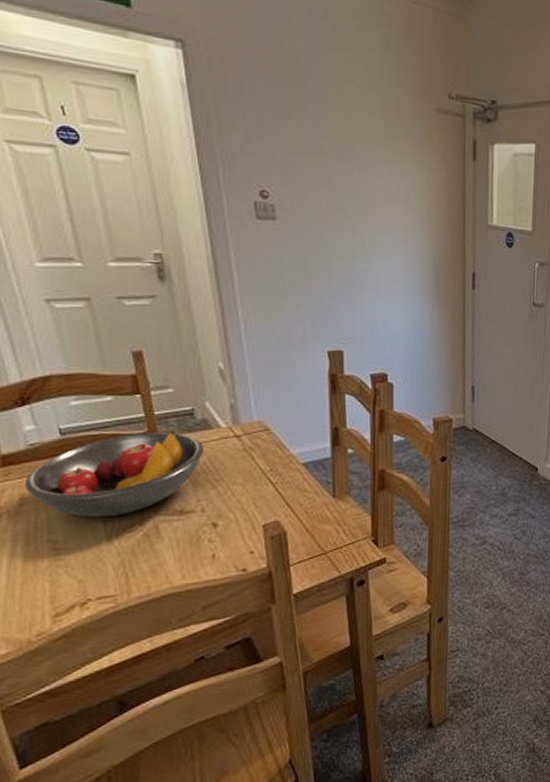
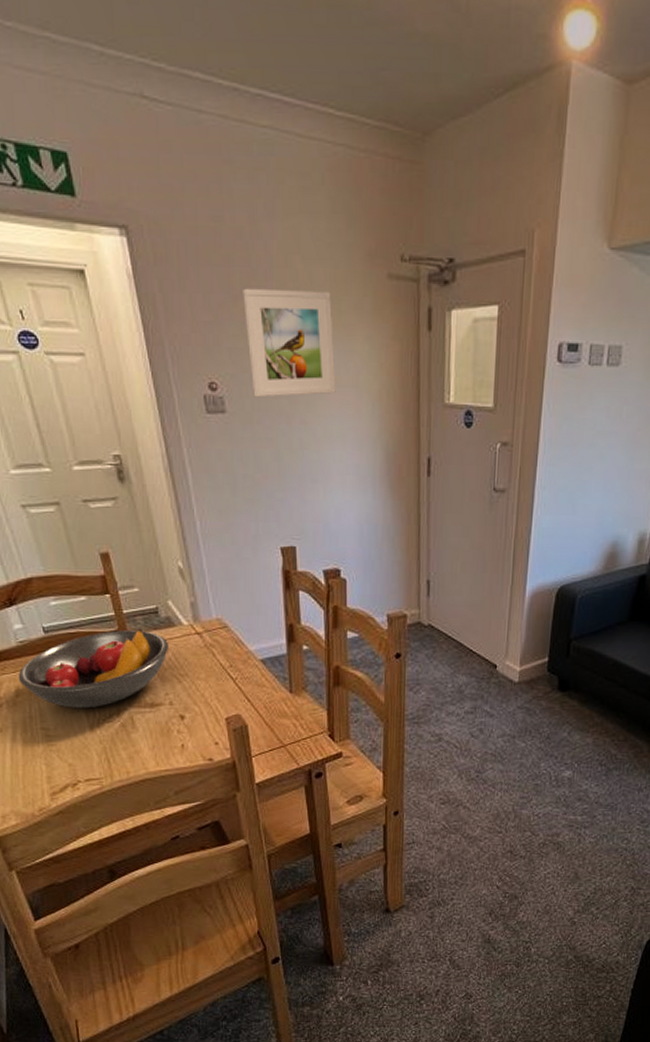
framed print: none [298,107,387,210] -> present [243,288,336,398]

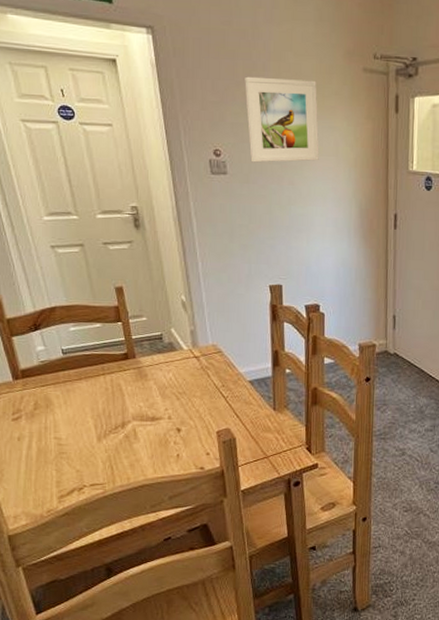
fruit bowl: present [18,628,168,708] -> none [37,351,170,421]

